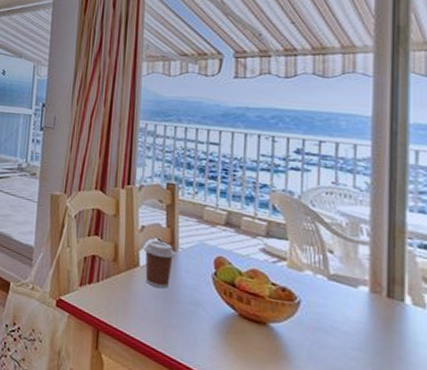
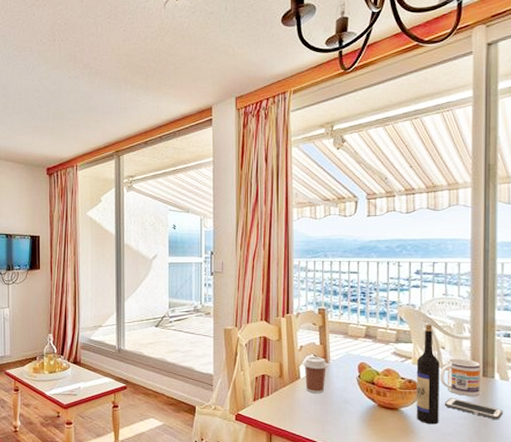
wine bottle: none [290,219,325,353] -> present [416,325,440,425]
mug: none [325,266,384,323] -> present [439,358,480,396]
cell phone: none [330,319,417,361] -> present [444,398,503,420]

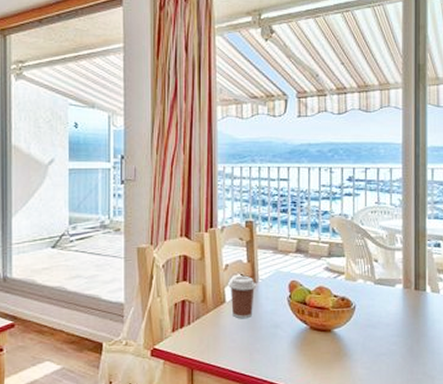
wine bottle: present [416,325,440,425] -> none [349,236,372,345]
mug: present [439,358,480,396] -> none [372,271,412,312]
cell phone: present [444,398,503,420] -> none [377,314,435,336]

